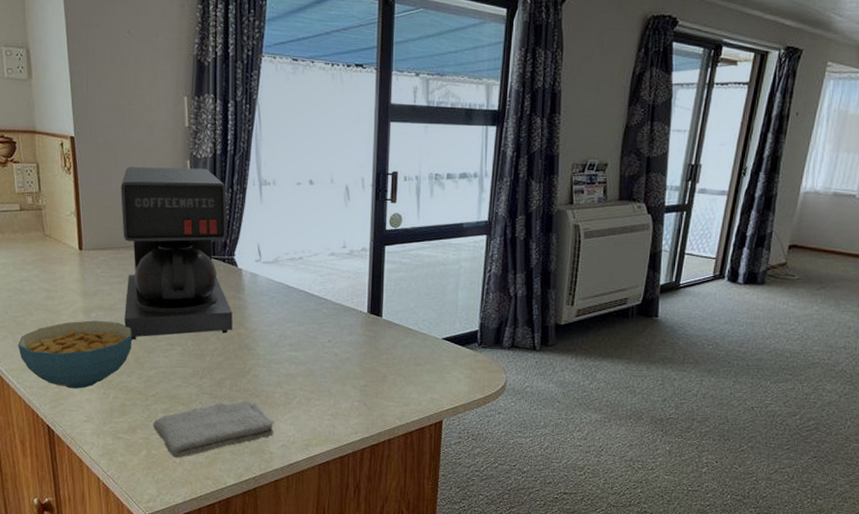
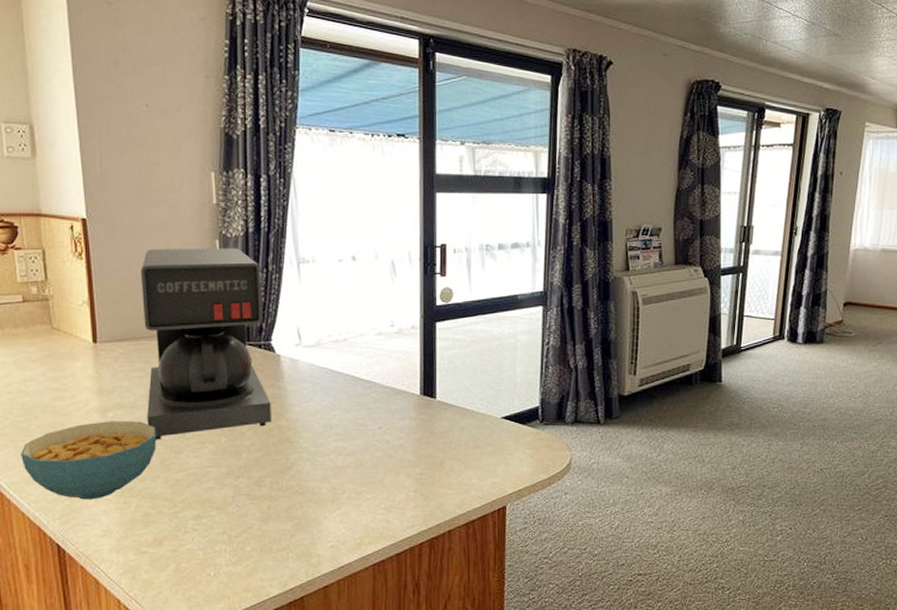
washcloth: present [152,400,274,458] -> none [182,499,321,571]

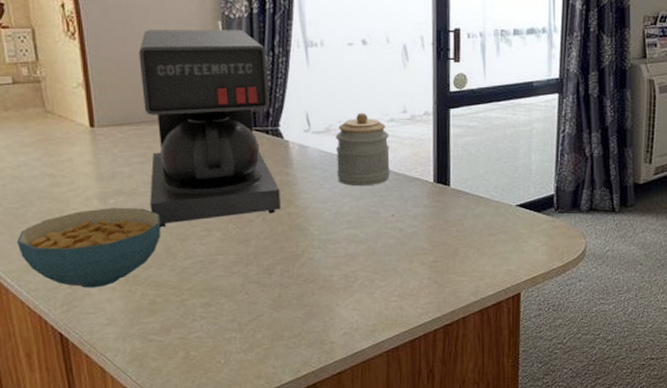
jar: none [324,326,378,399] -> present [335,112,390,187]

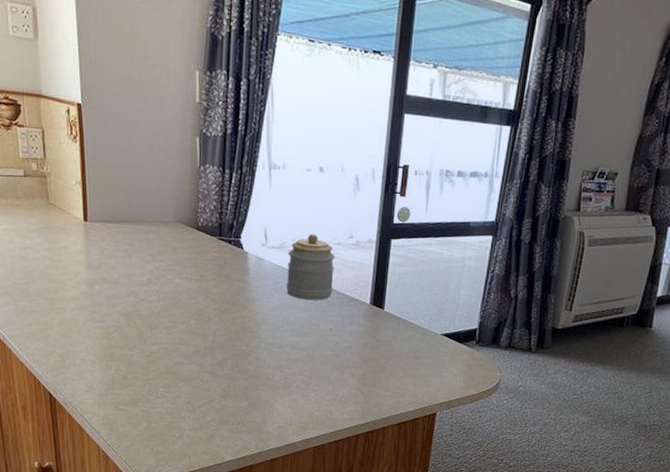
cereal bowl: present [17,207,161,288] -> none [21,292,136,359]
coffee maker: present [138,30,281,228] -> none [127,139,237,316]

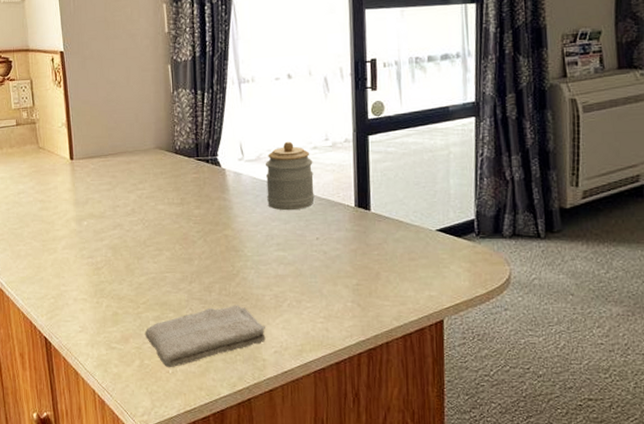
washcloth: none [153,381,273,433] -> present [144,305,266,368]

